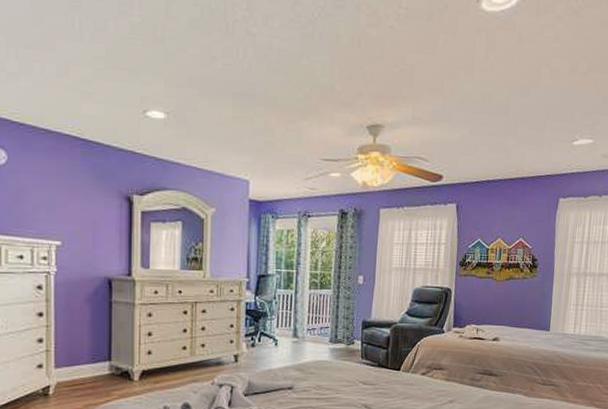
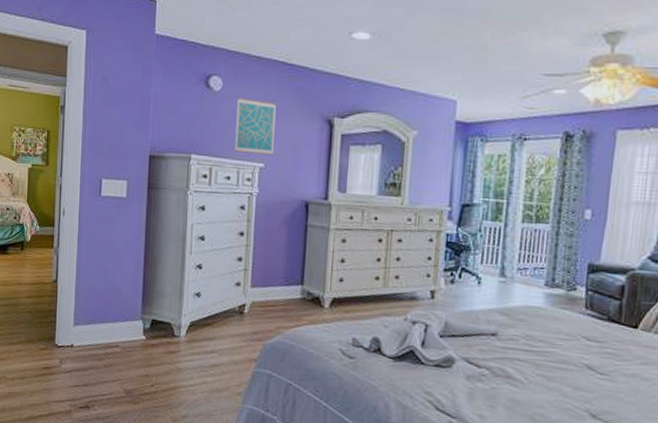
wall art: none [26,171,70,233] -> present [235,97,276,156]

